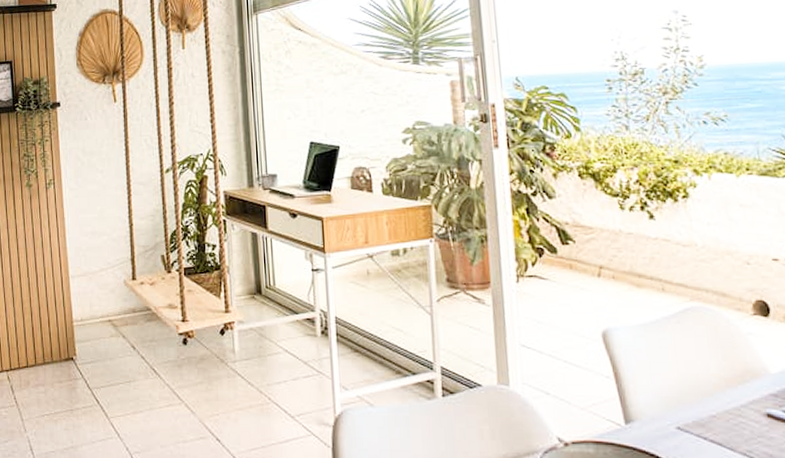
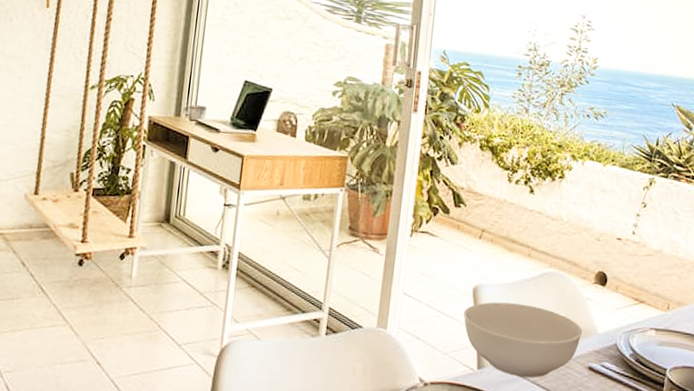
bowl: none [595,346,750,430] -> present [463,302,582,378]

